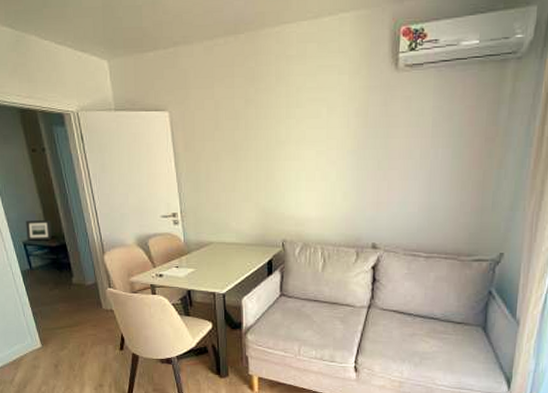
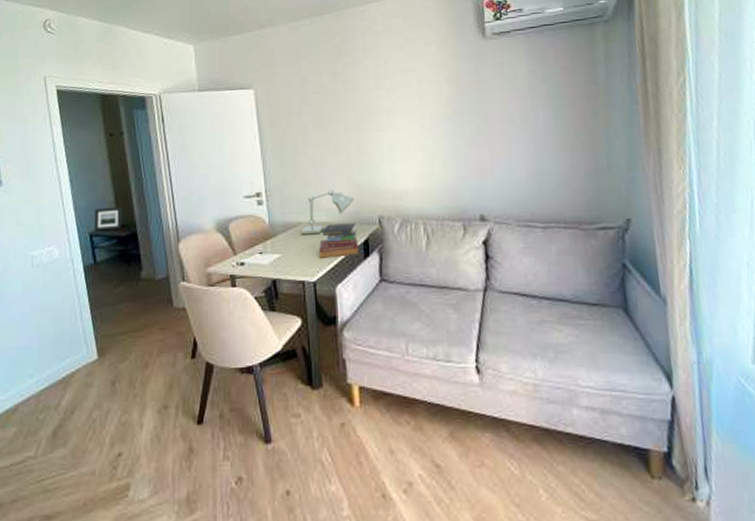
desk lamp: none [213,214,261,253] -> present [301,189,355,235]
books: none [228,245,263,274] -> present [319,223,358,258]

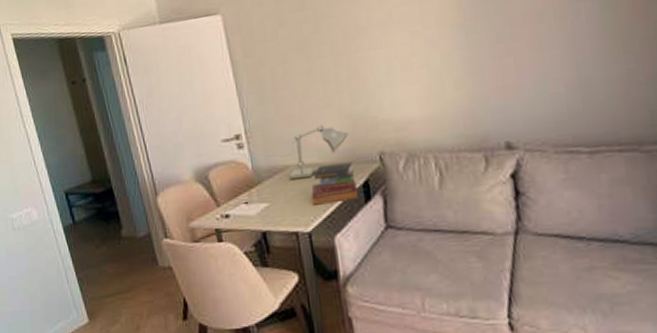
picture frame: present [94,206,123,231] -> none [67,160,97,189]

